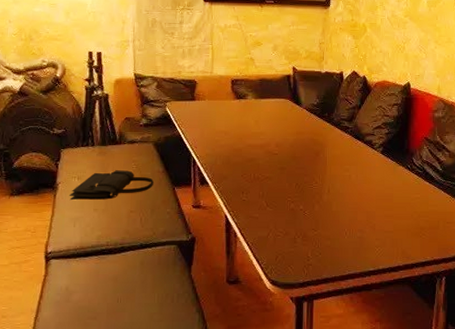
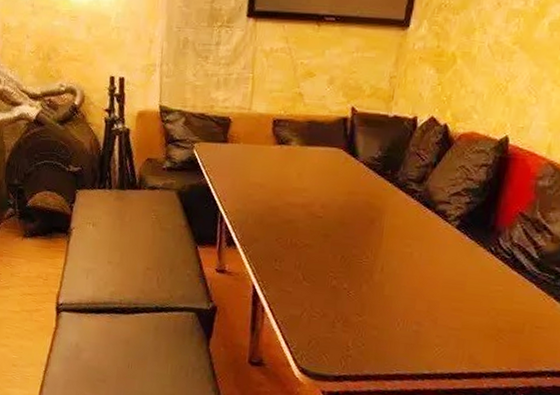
handbag: present [68,170,153,201] -> none [82,219,174,253]

